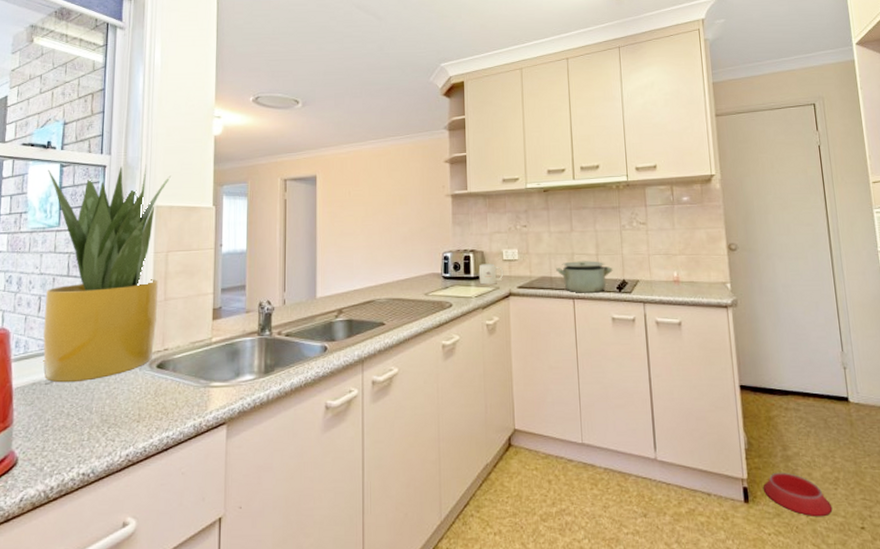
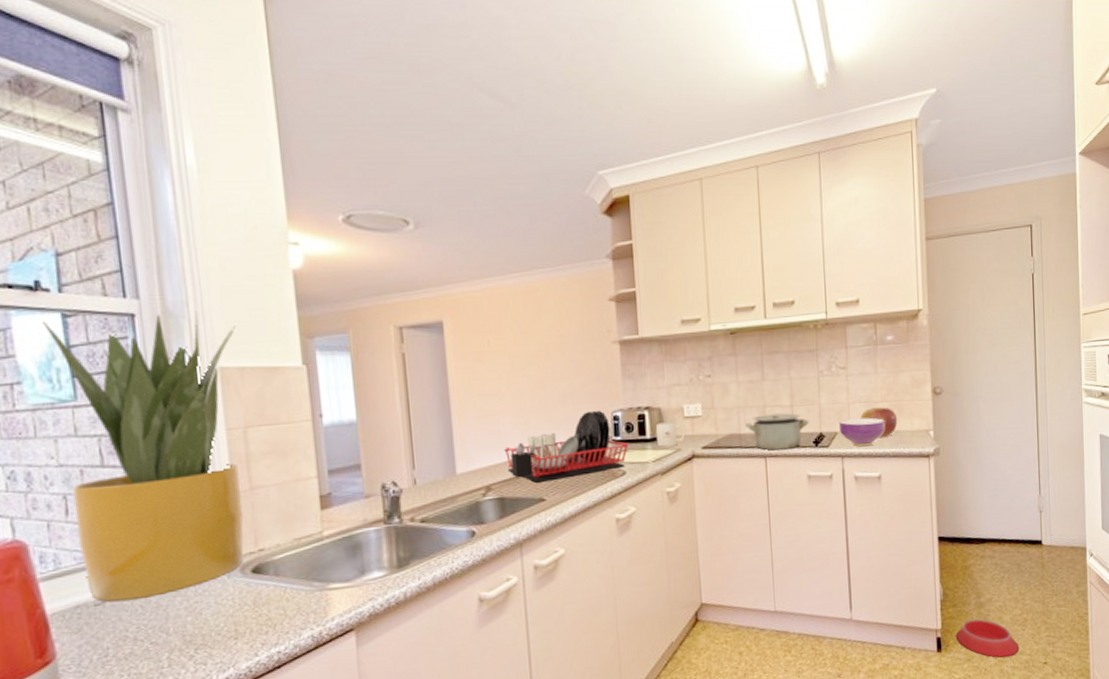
dish rack: none [355,250,456,309] -> present [504,410,629,483]
bowl: none [640,268,684,295] -> present [838,417,885,447]
fruit: none [660,259,696,287] -> present [860,407,898,437]

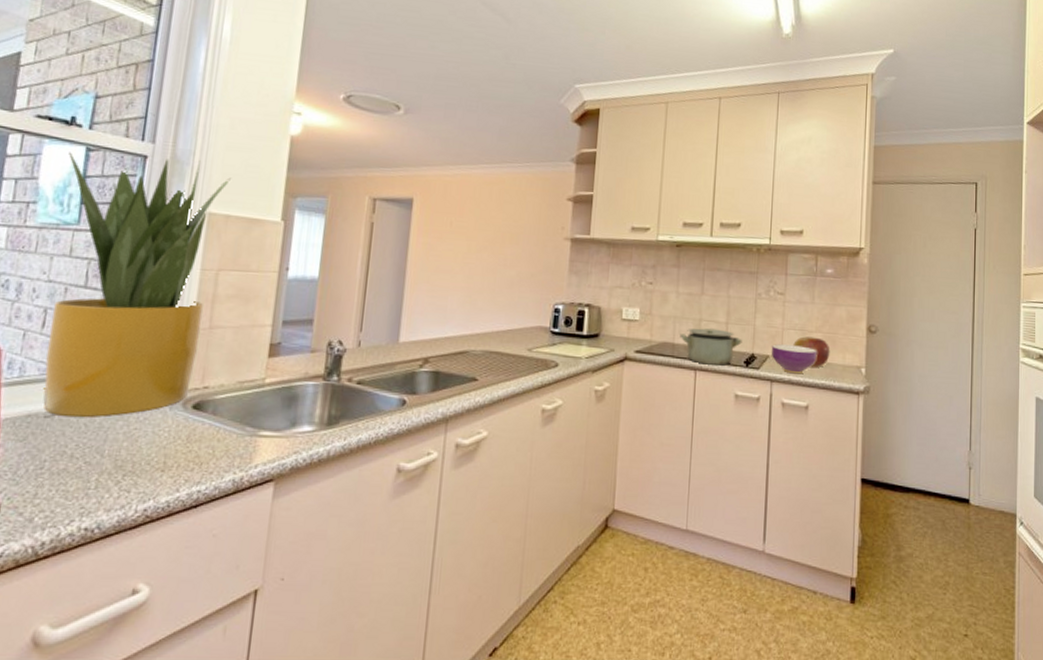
dish rack: present [504,410,629,483] -> none [447,300,565,362]
mug: present [655,422,686,448] -> none [592,321,621,347]
pet bowl: present [955,618,1019,658] -> none [871,573,939,621]

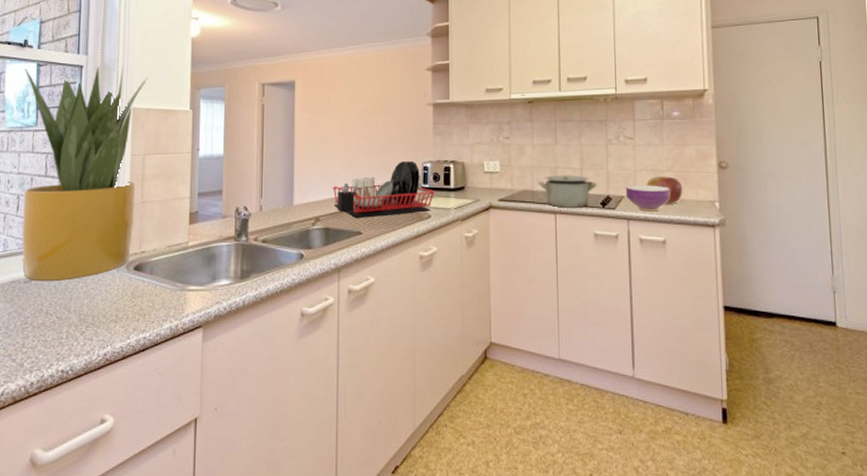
dish rack: none [447,300,565,362] -> present [332,160,435,218]

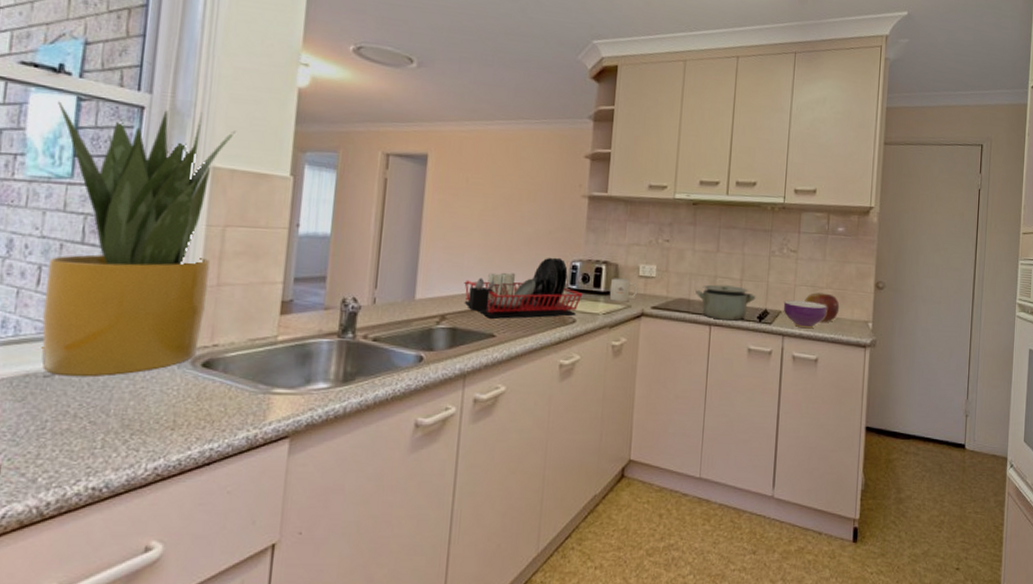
mug: none [458,175,485,198] -> present [609,278,638,303]

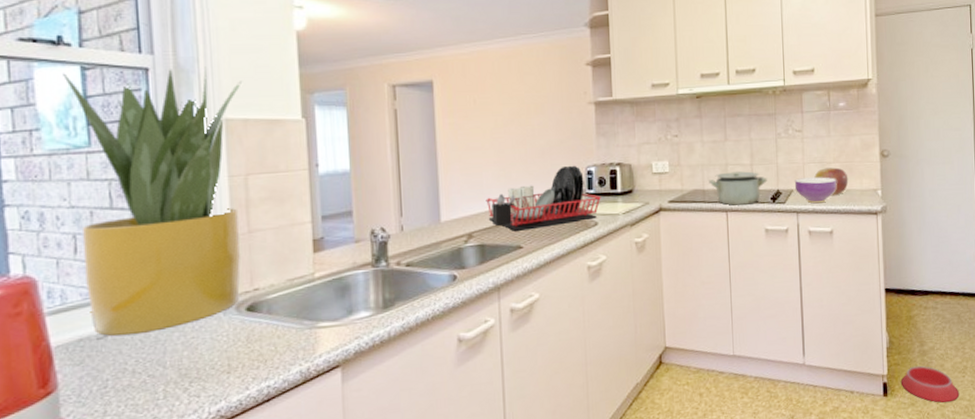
mug: present [609,278,638,303] -> none [626,177,654,202]
pet bowl: none [872,514,934,557] -> present [900,365,960,403]

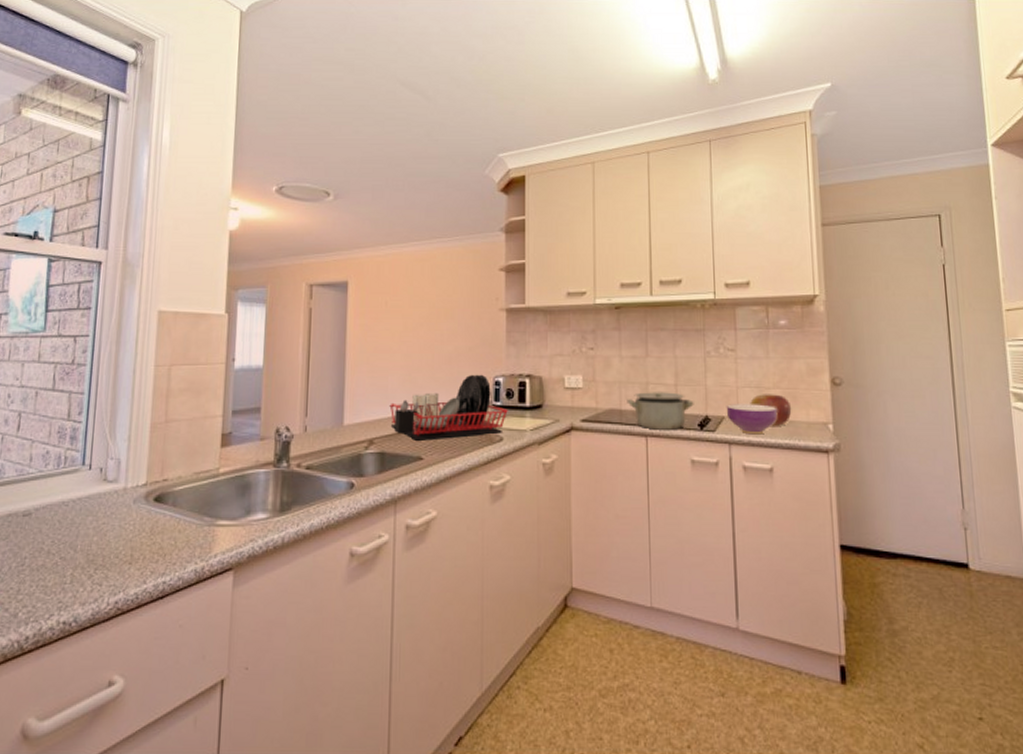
planter: present [63,67,242,337] -> none [21,262,177,515]
pet bowl: present [900,365,960,403] -> none [863,649,946,703]

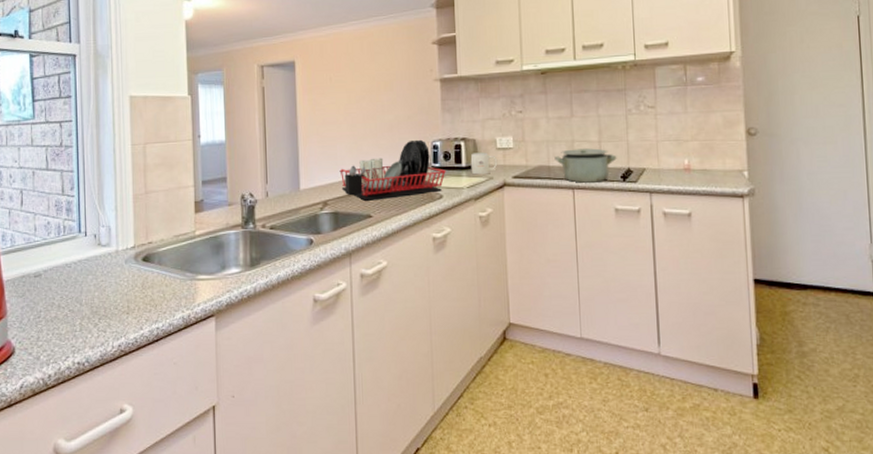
mug: none [535,391,565,418] -> present [470,152,498,176]
bowl: present [726,404,778,435] -> none [646,155,696,184]
fruit: present [750,394,792,426] -> none [669,146,709,175]

